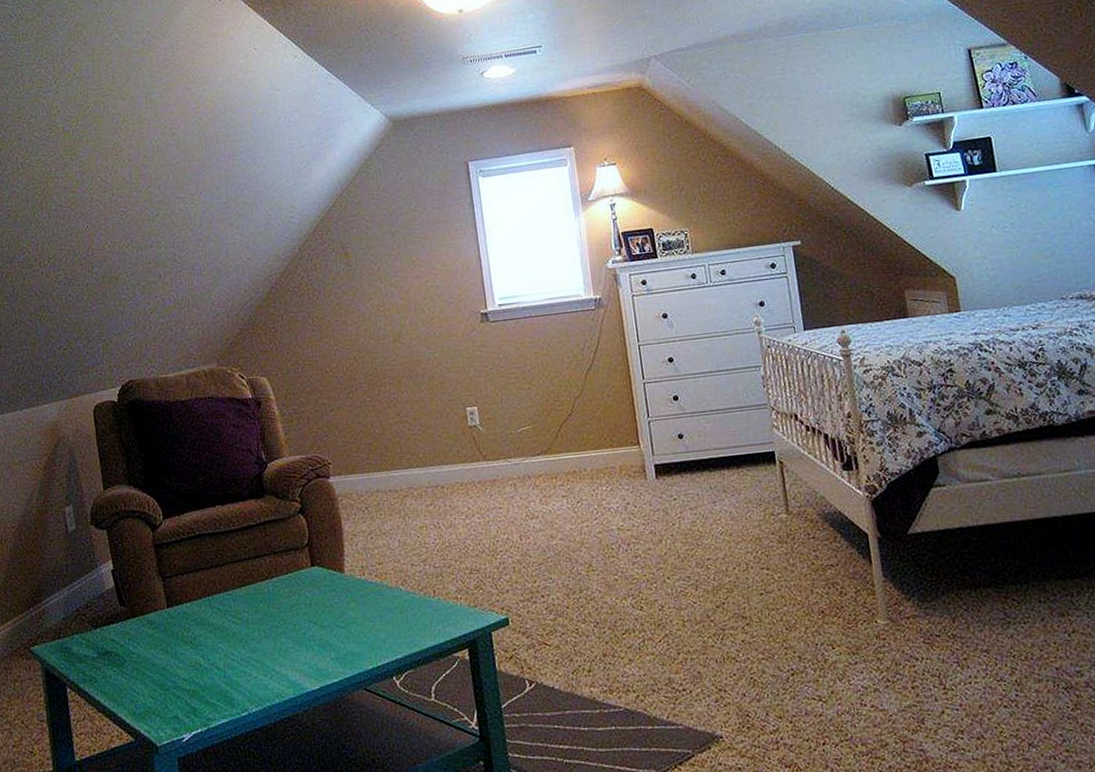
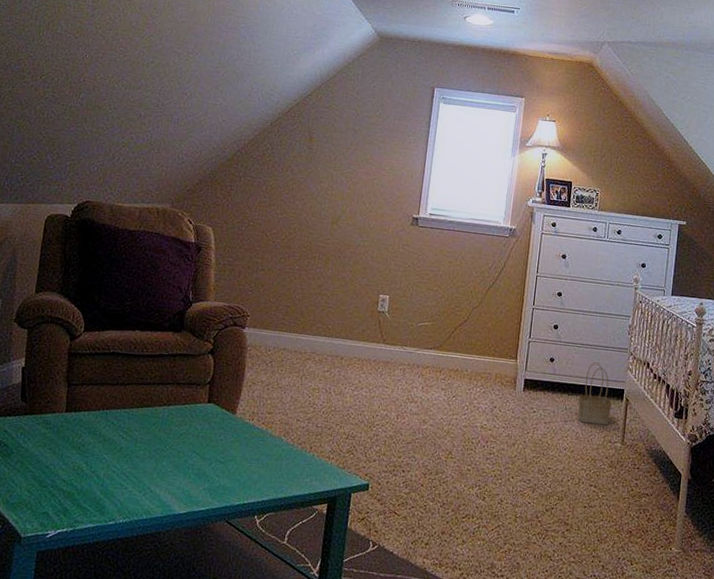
basket: none [722,427,766,500] -> present [578,362,612,426]

